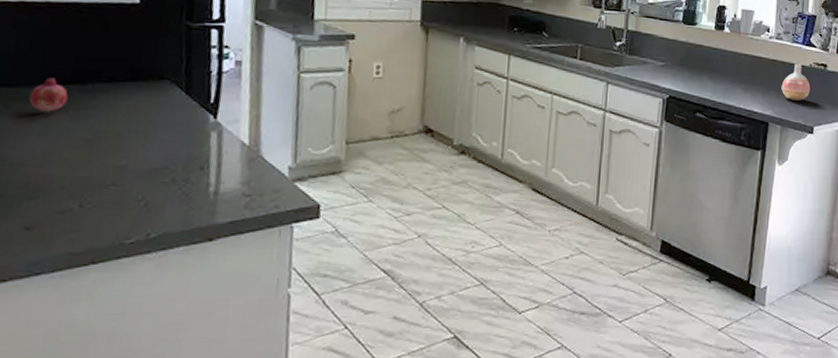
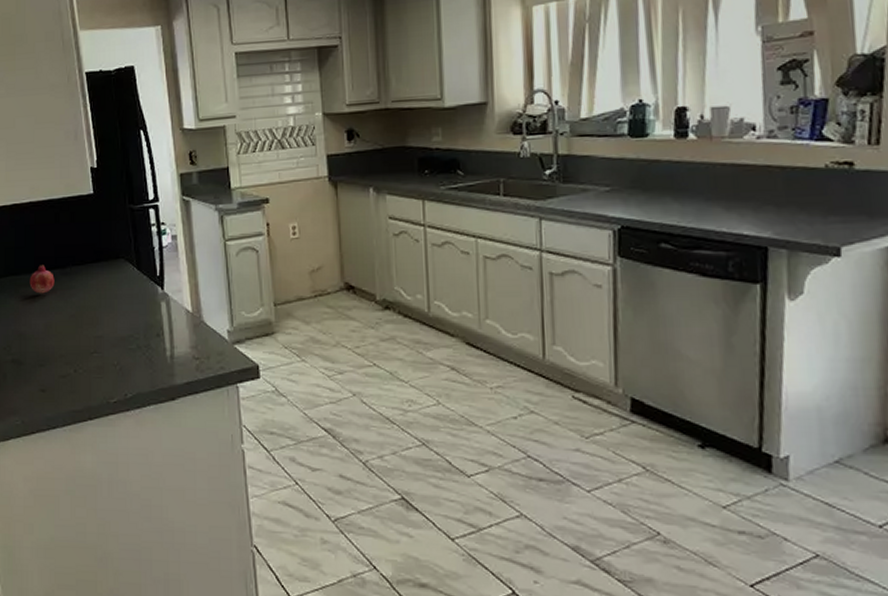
vase: present [781,64,811,101] -> none [782,166,830,215]

